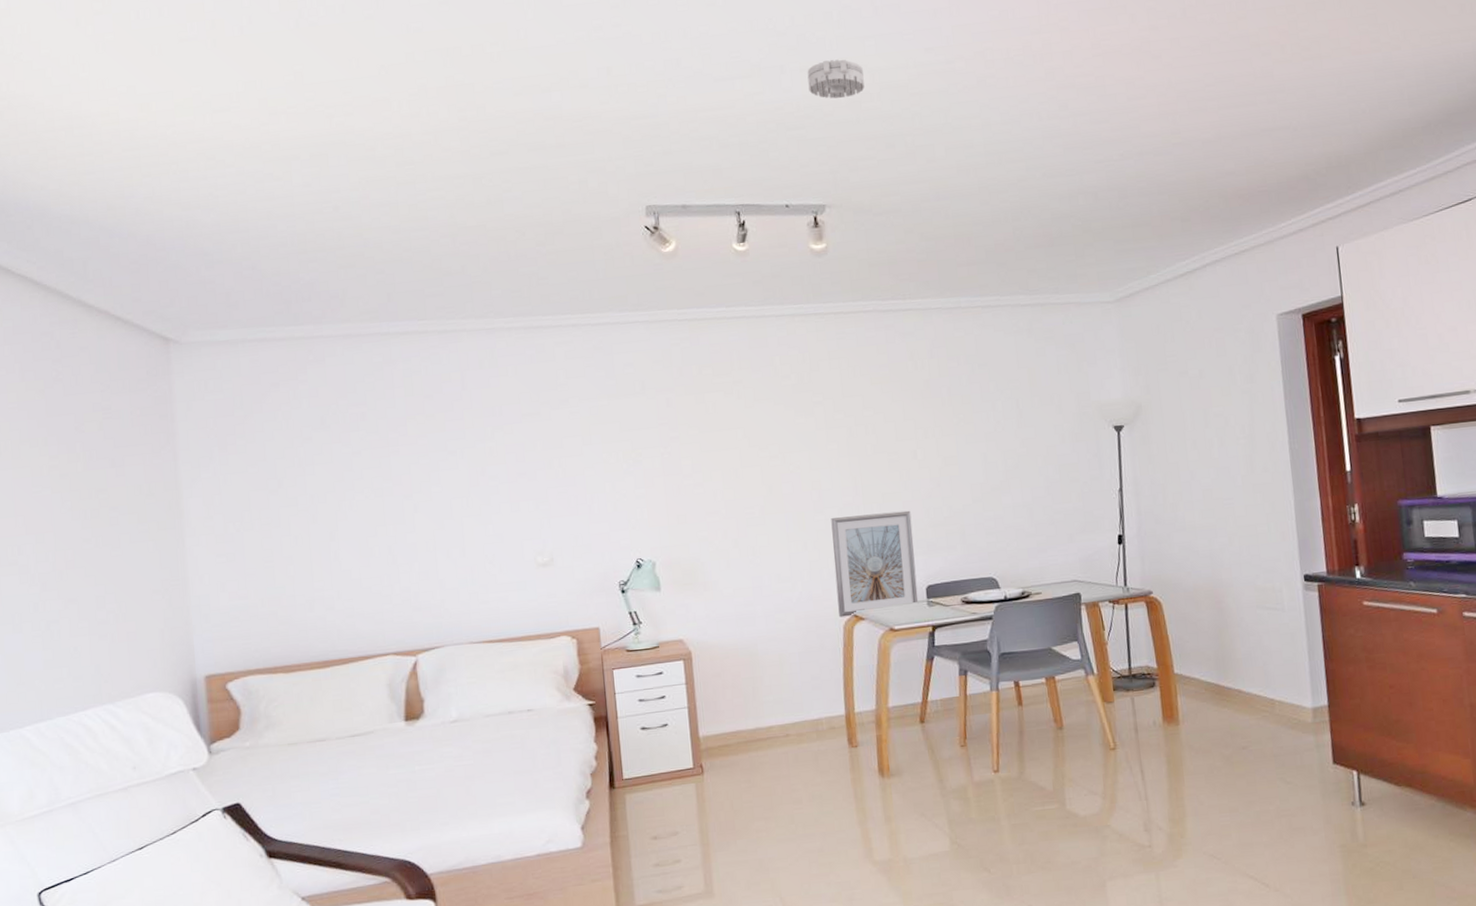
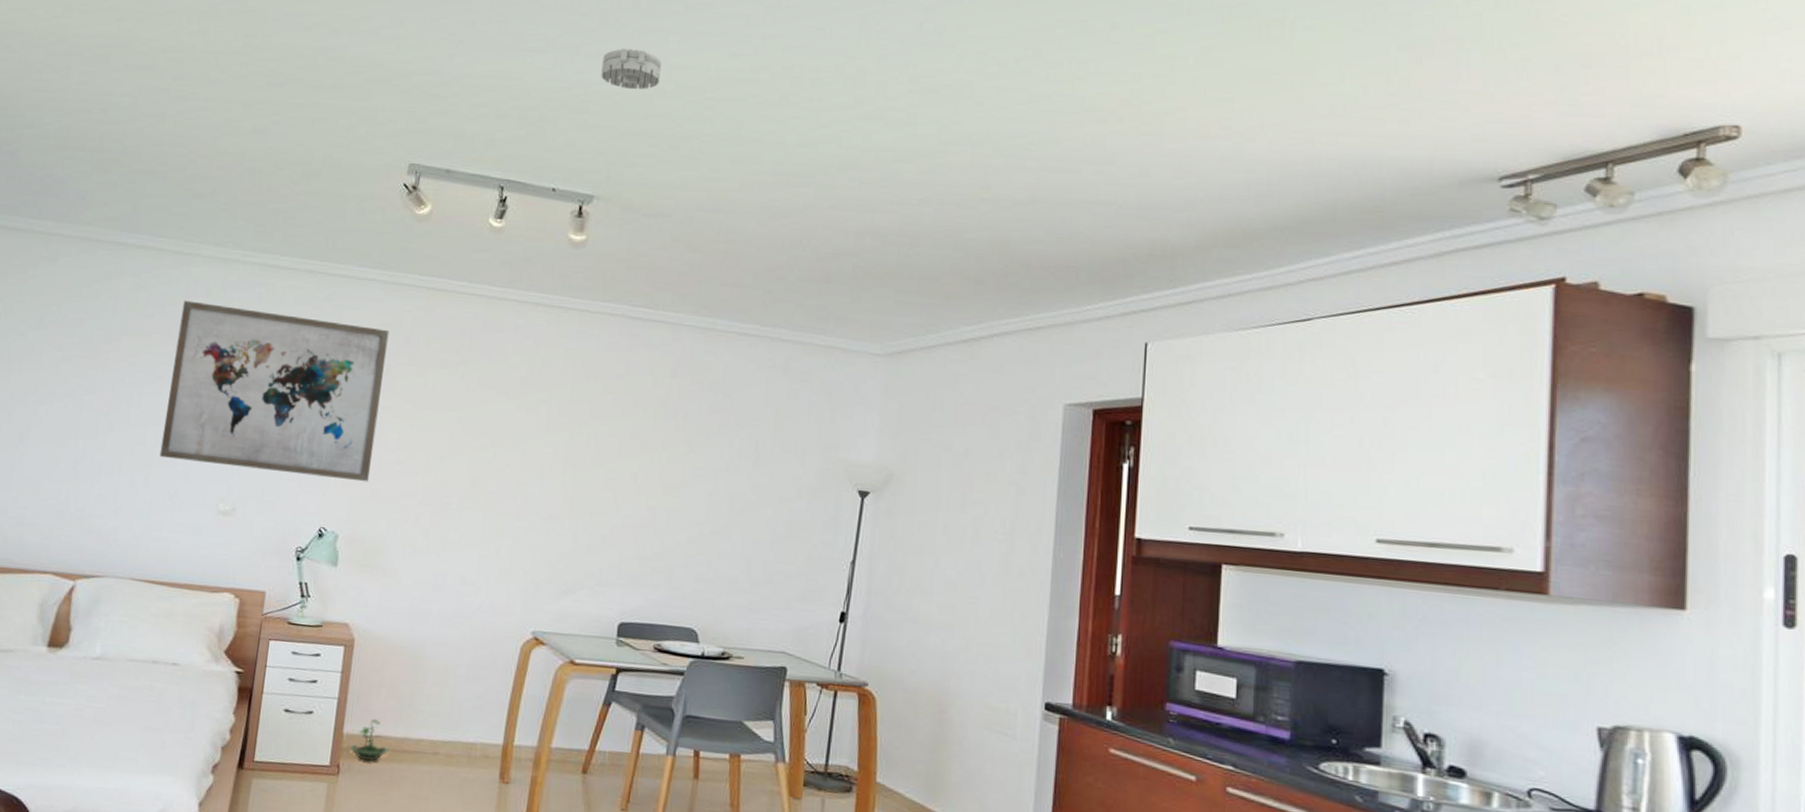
wall art: none [458,366,672,526] -> present [159,300,389,482]
terrarium: none [708,717,745,757] -> present [349,718,390,762]
picture frame: present [831,510,919,618] -> none [518,527,618,640]

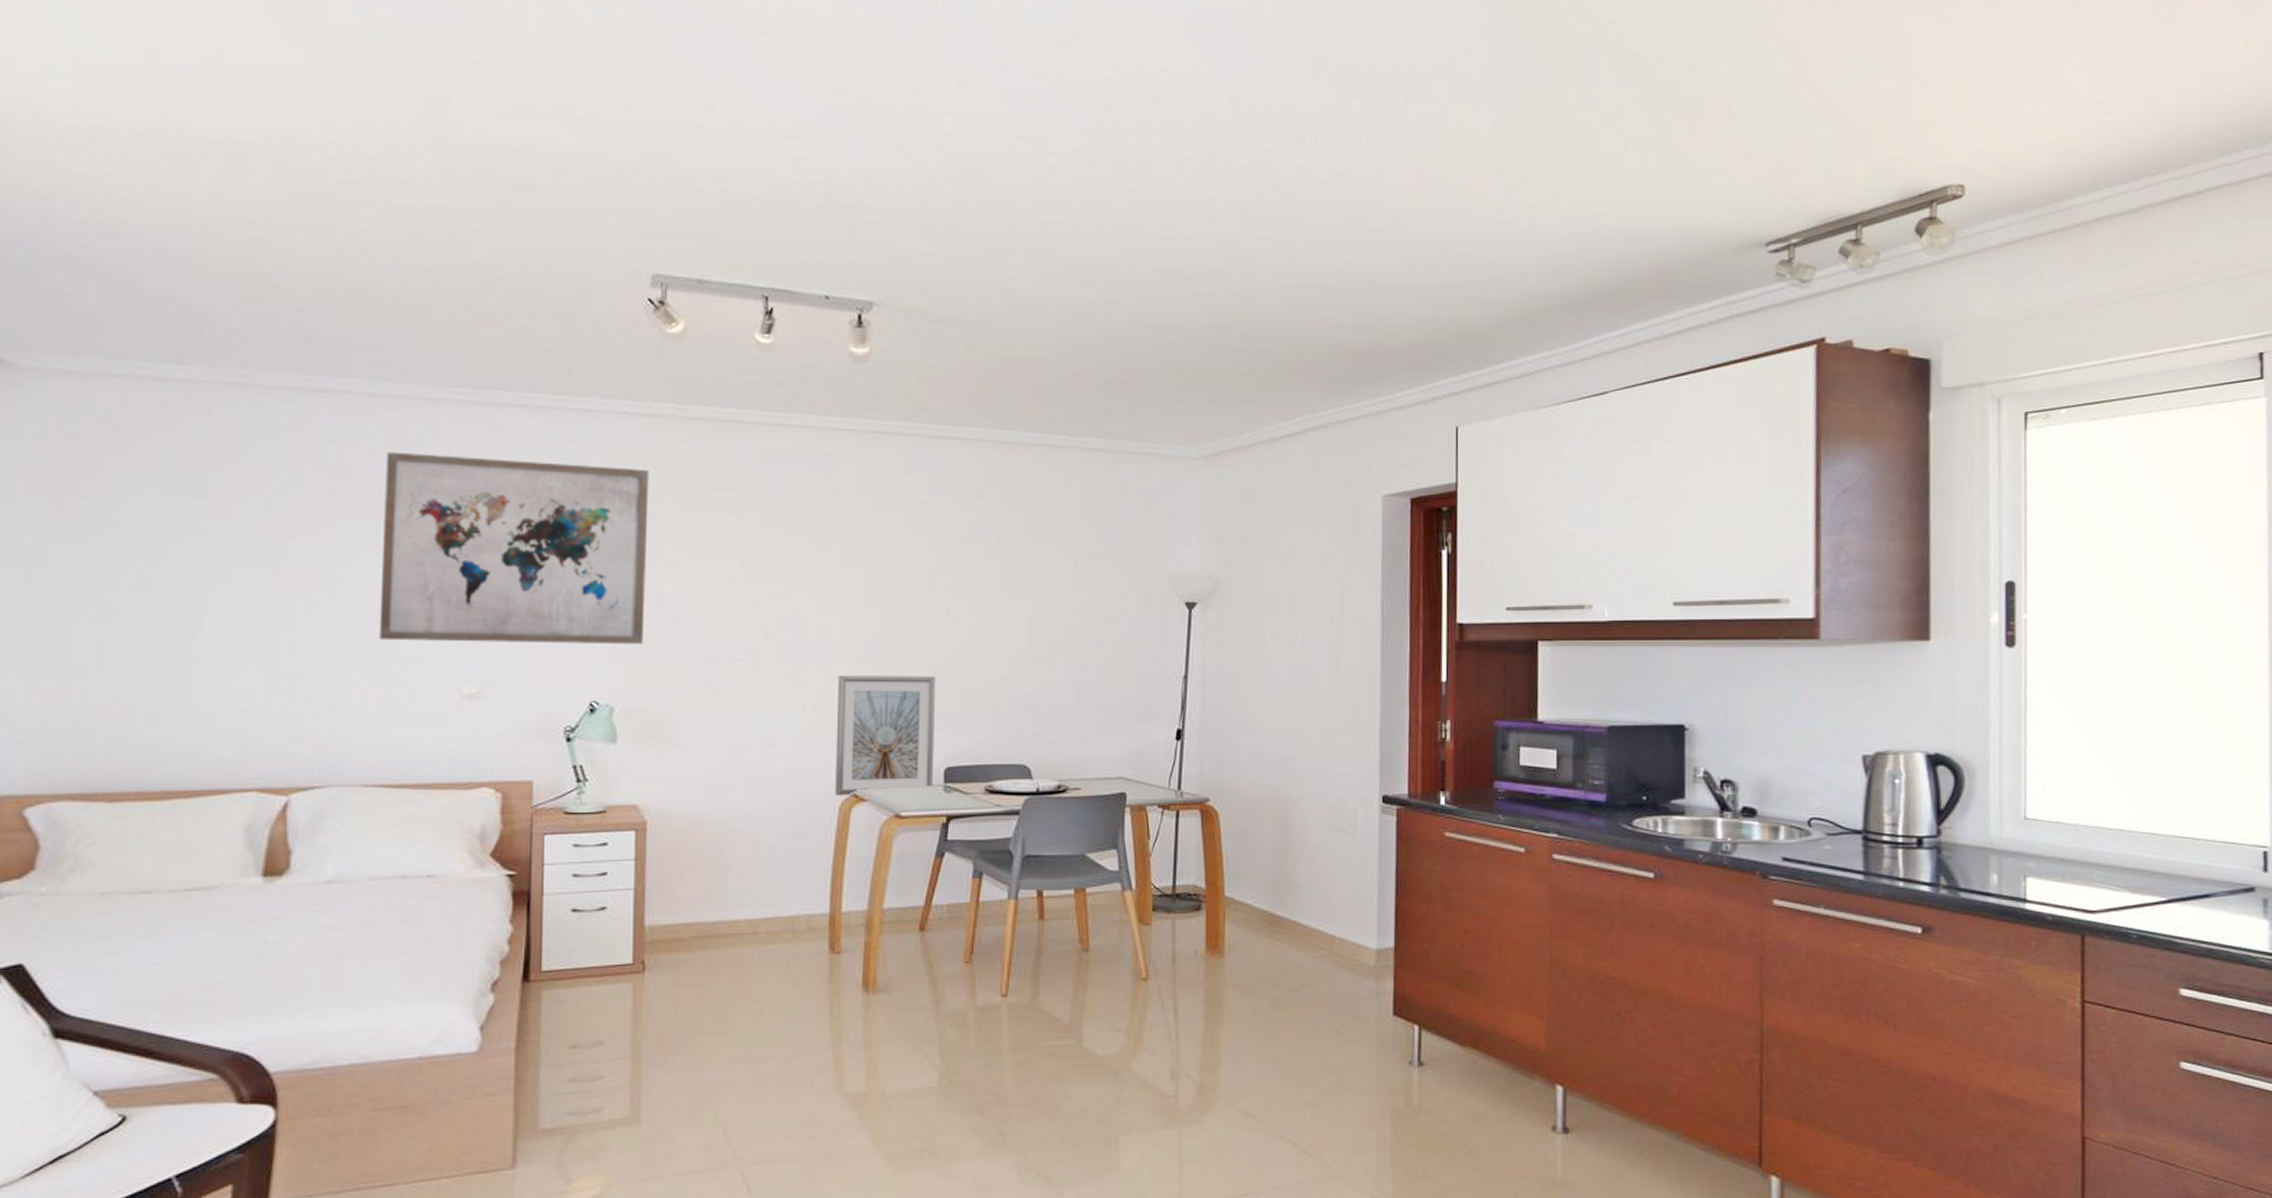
terrarium: present [349,718,390,762] -> none [654,905,701,953]
picture frame: none [518,527,618,640] -> present [835,676,936,796]
smoke detector: present [601,49,662,90] -> none [869,133,936,180]

